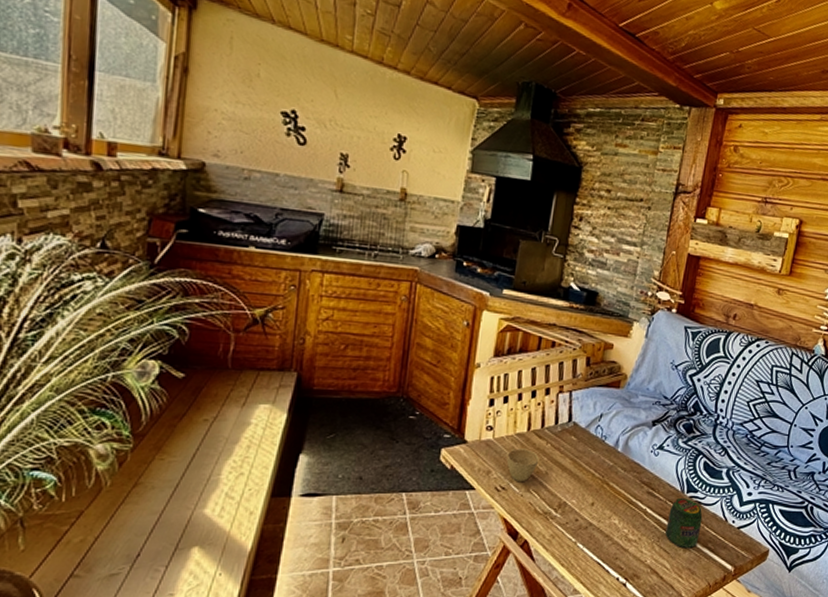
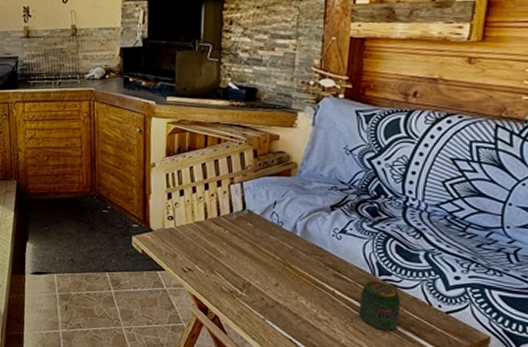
cup: present [506,448,539,481] -> none [189,235,219,263]

